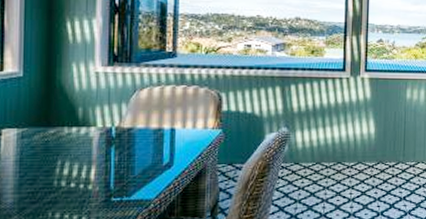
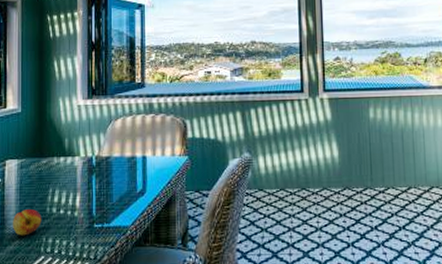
fruit: none [10,183,47,211] -> present [13,209,42,236]

